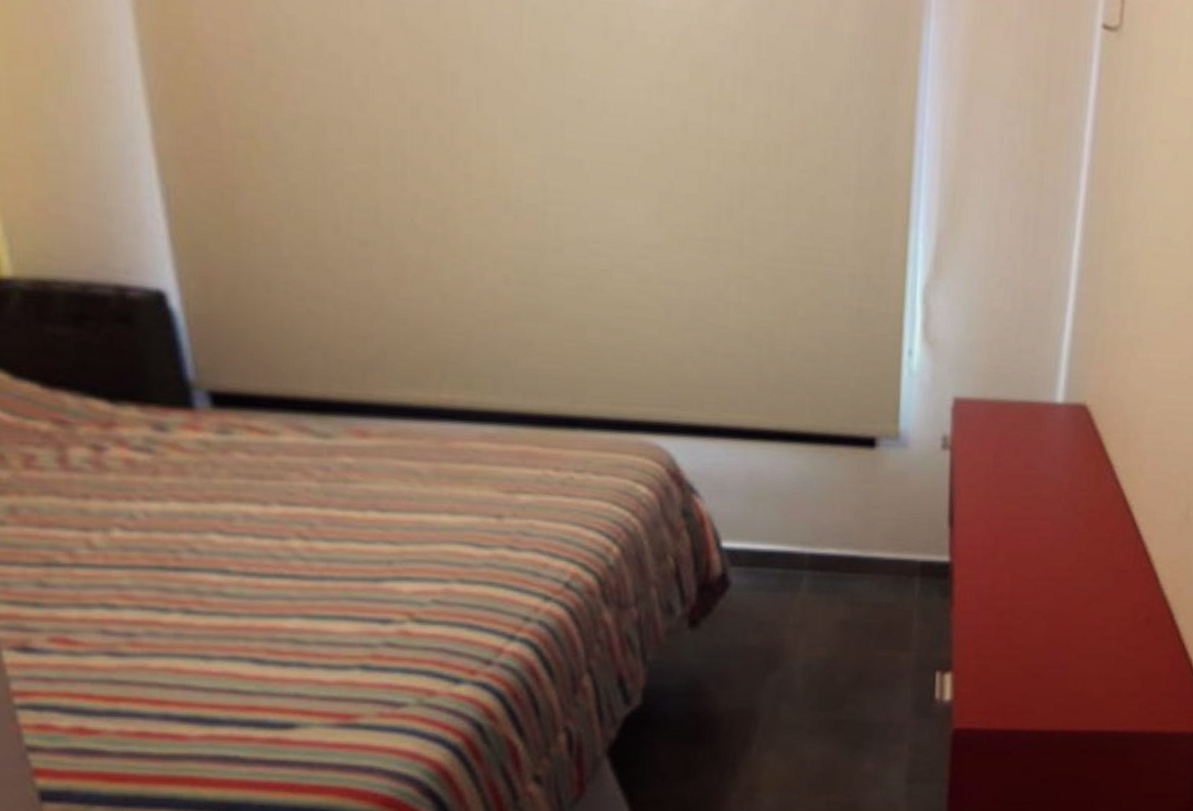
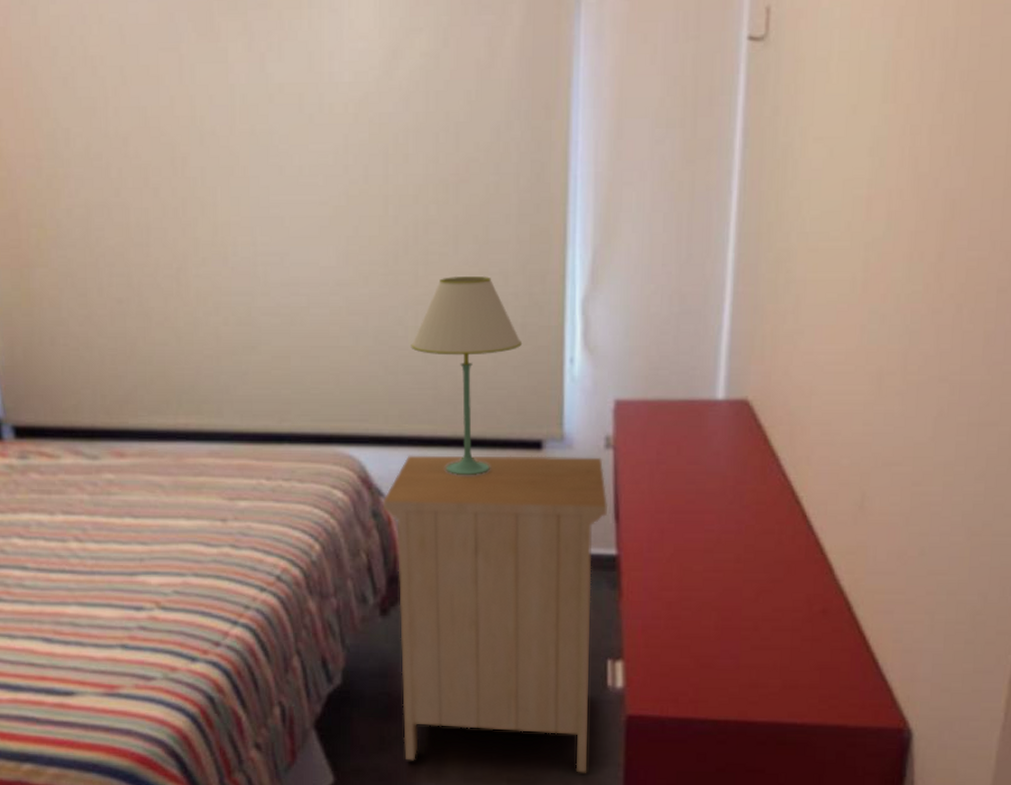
nightstand: none [694,448,943,791] -> present [382,455,608,773]
table lamp: none [732,249,858,474] -> present [411,276,523,476]

